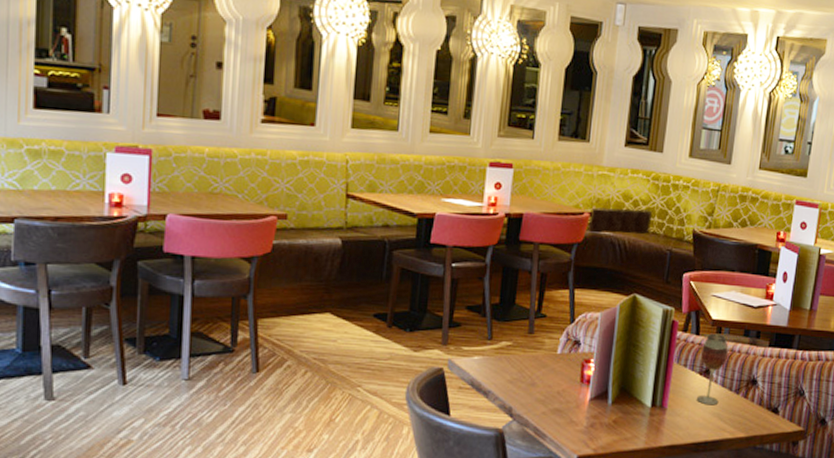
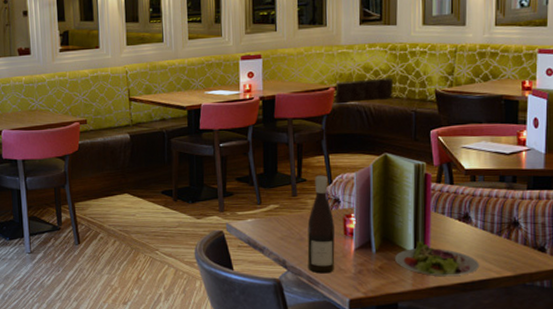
bottle: none [536,311,572,426] -> present [307,175,335,274]
salad plate: none [631,394,715,435] -> present [395,241,480,277]
wineglass: present [697,333,729,406] -> none [458,182,485,248]

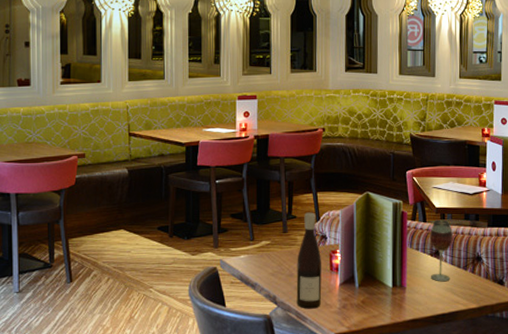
cushion: present [334,78,394,104] -> none [322,121,375,145]
salad plate: present [395,241,480,277] -> none [376,276,450,310]
wineglass: none [458,182,485,248] -> present [430,219,453,282]

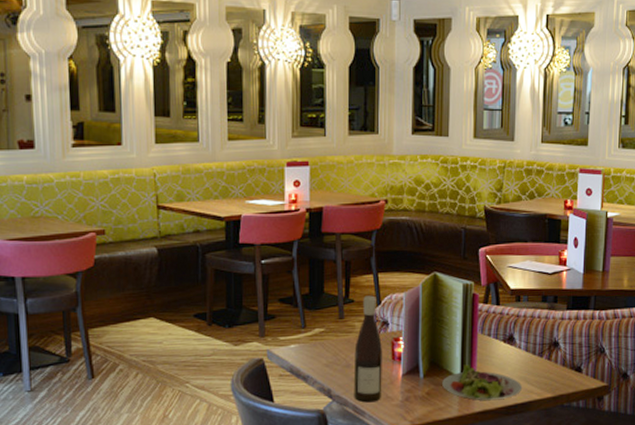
salad plate: none [376,276,450,310] -> present [442,364,523,401]
wineglass: present [430,219,453,282] -> none [503,302,528,370]

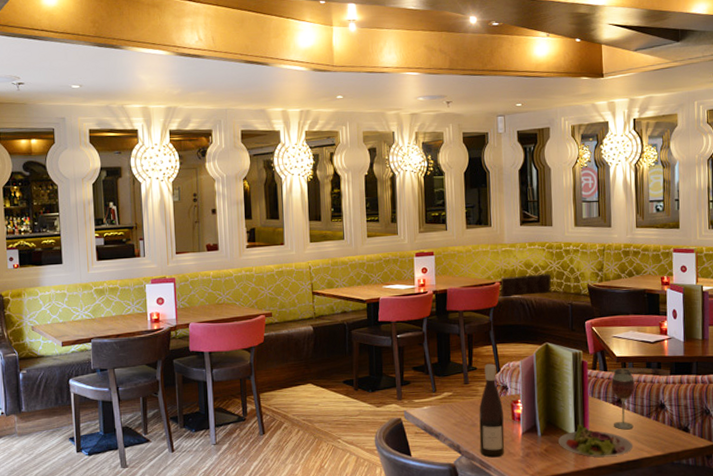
cushion: none [385,192,445,219] -> present [500,273,552,297]
wineglass: none [503,302,528,370] -> present [611,368,635,430]

